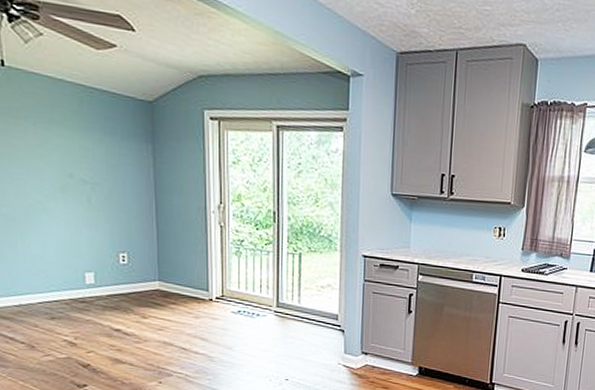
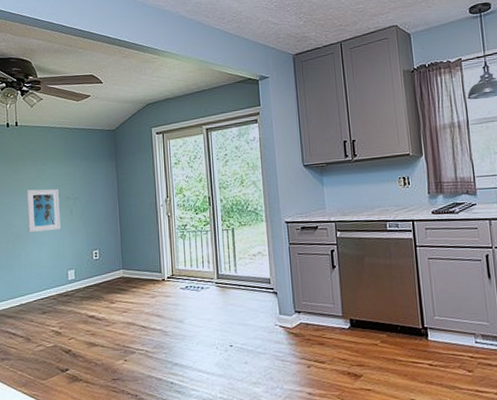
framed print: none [22,160,74,220] -> present [27,189,60,232]

